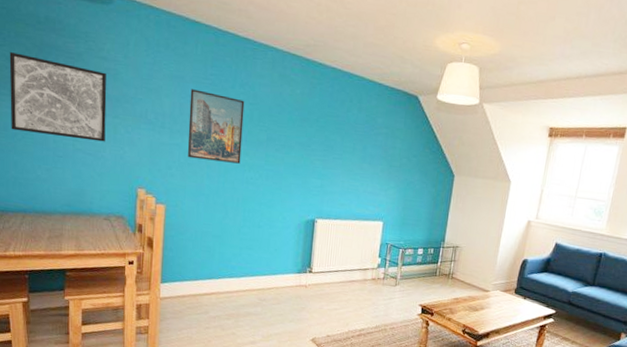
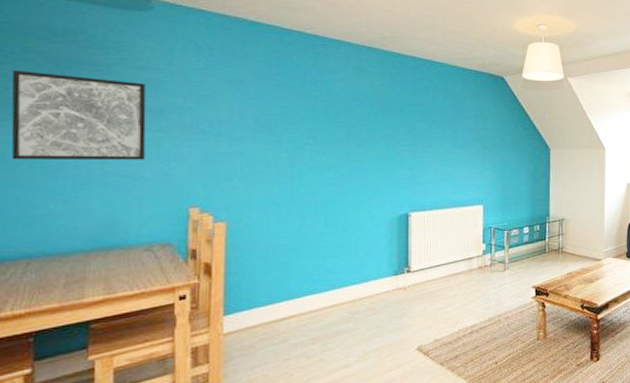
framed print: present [187,89,245,164] -> none [251,91,318,166]

